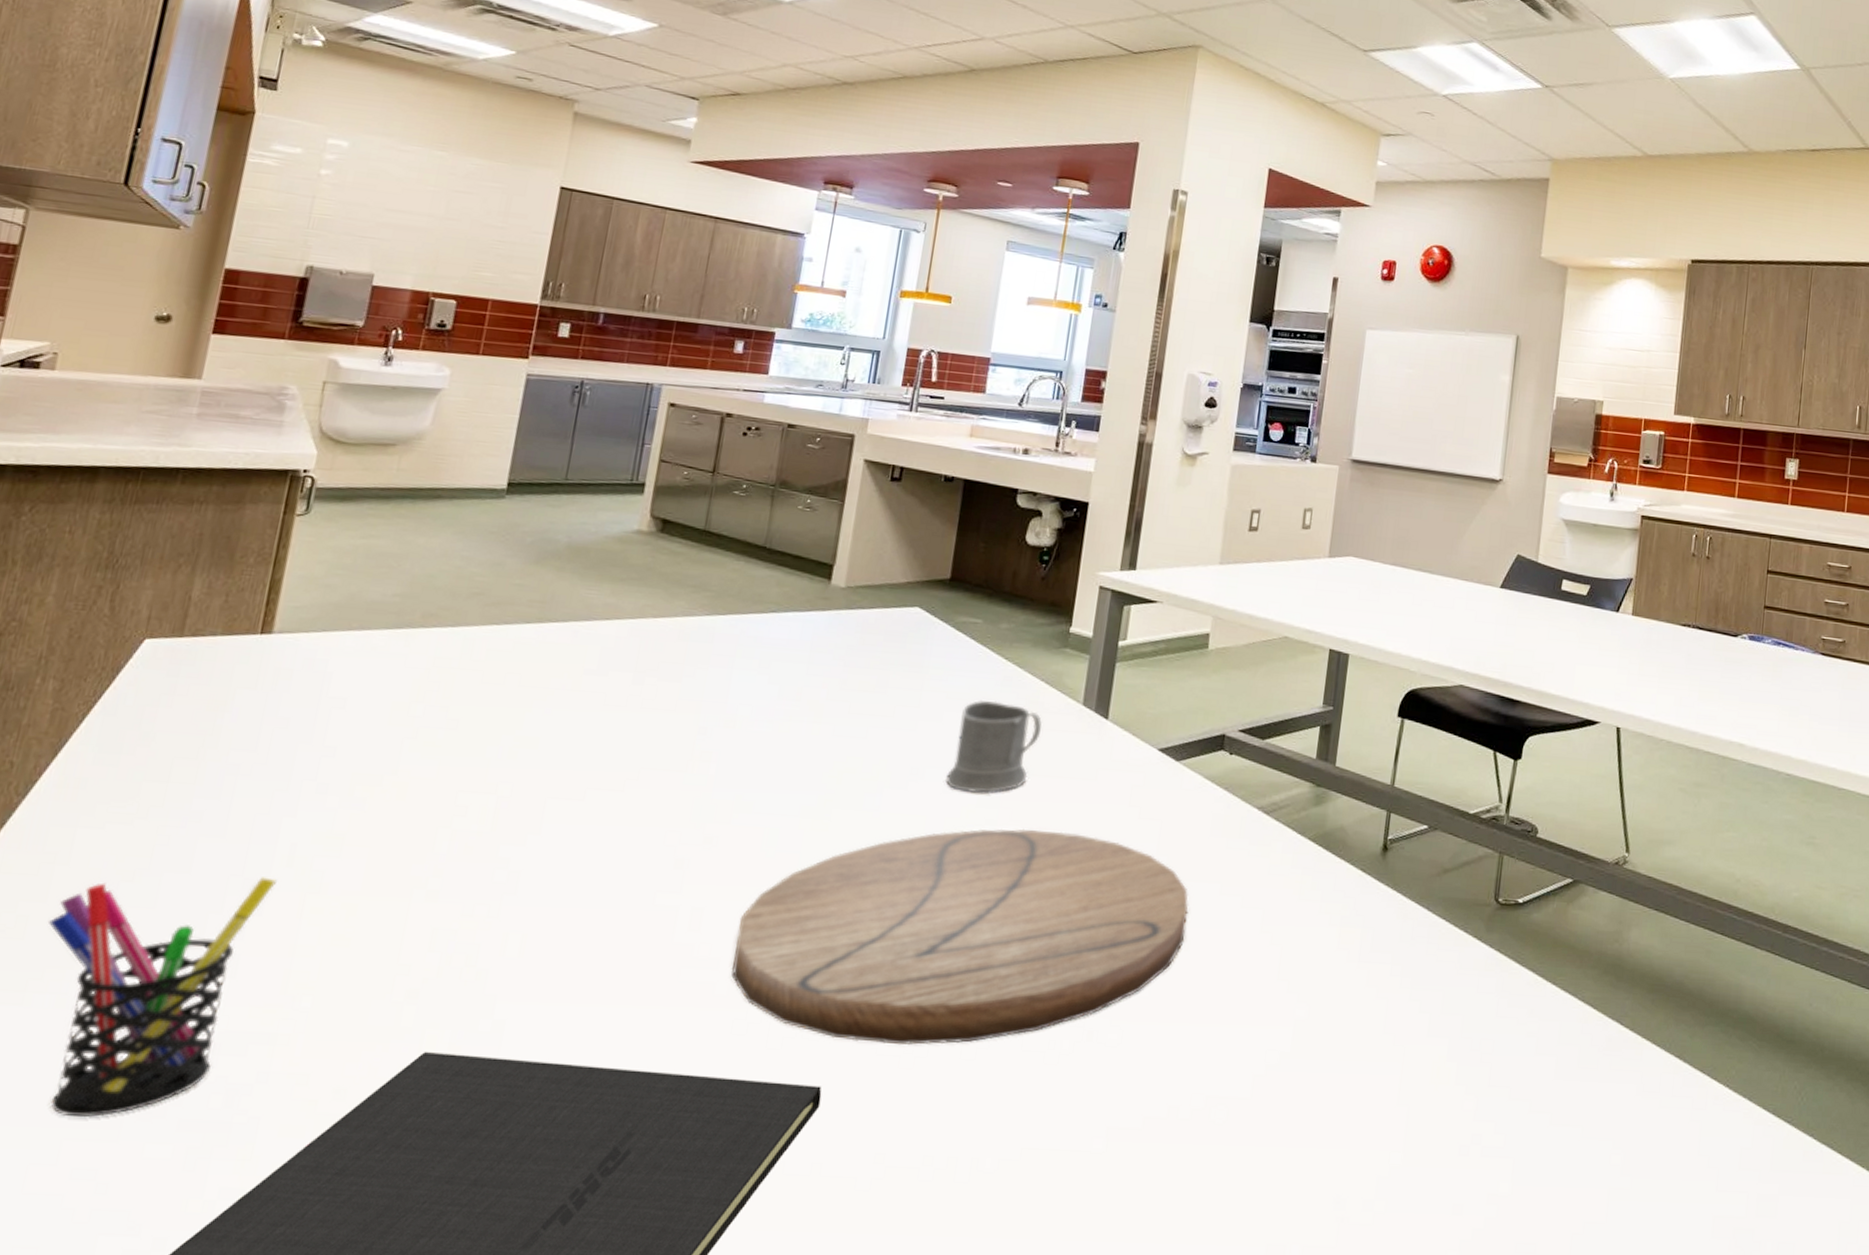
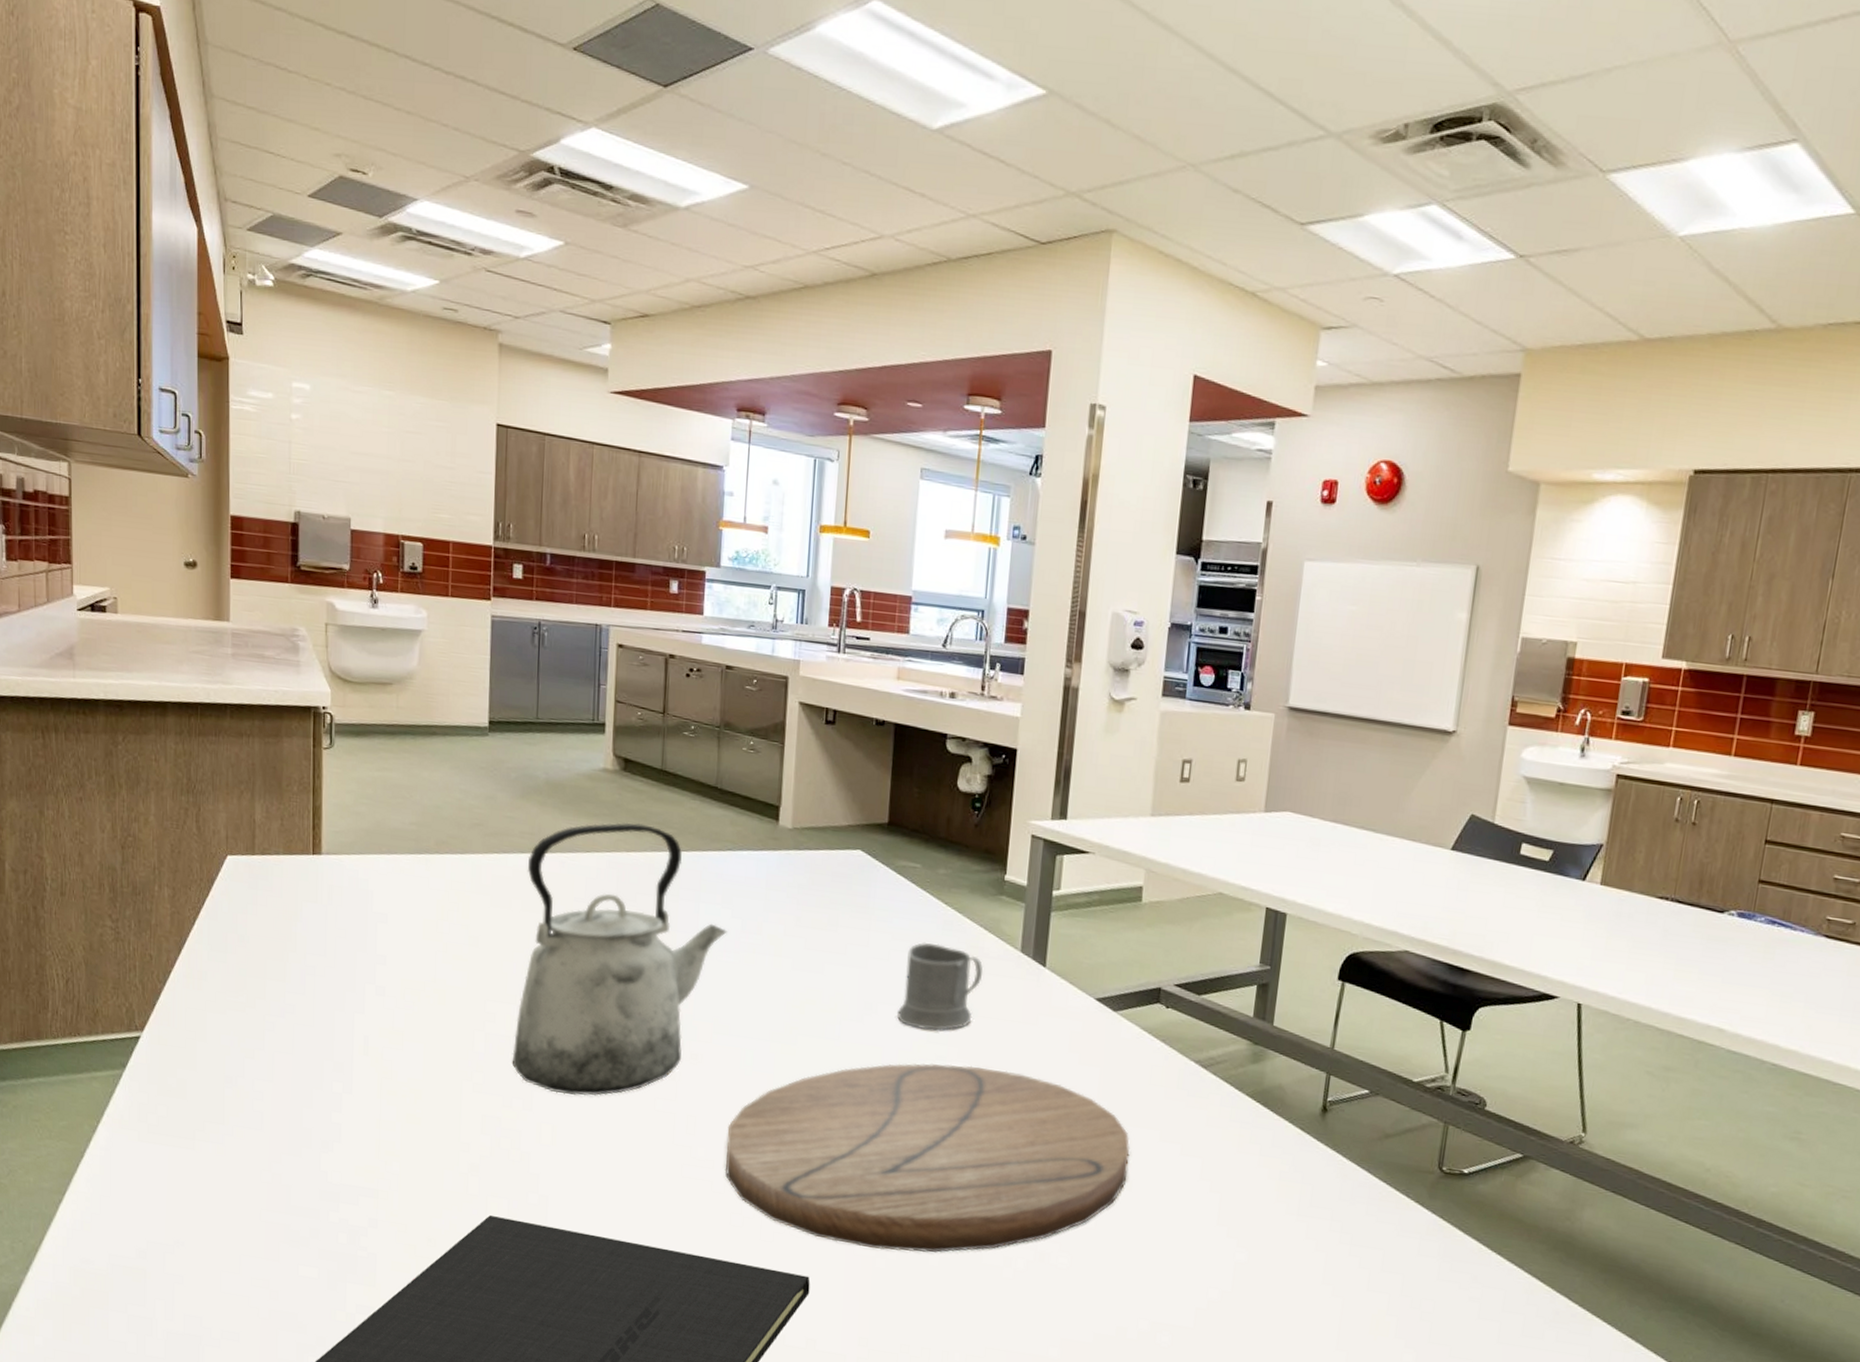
pen holder: present [49,877,277,1118] -> none [201,1058,358,1241]
kettle: none [480,586,762,896] -> present [512,822,727,1096]

